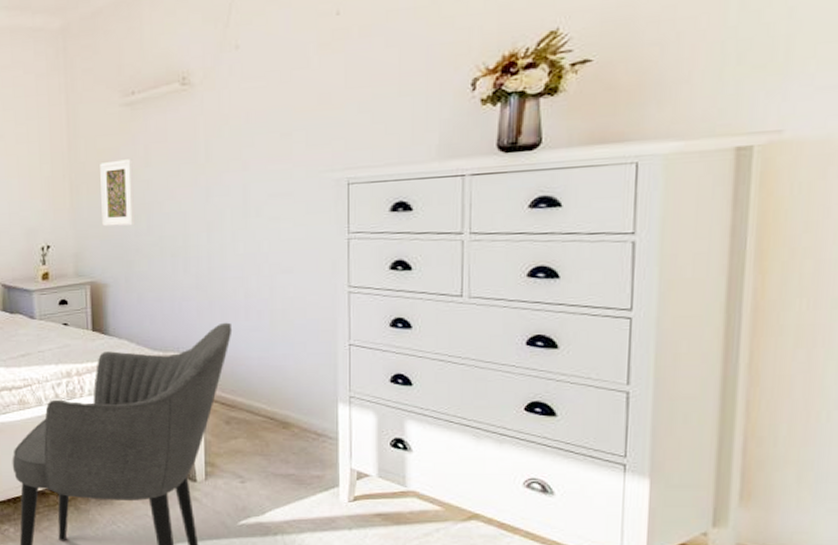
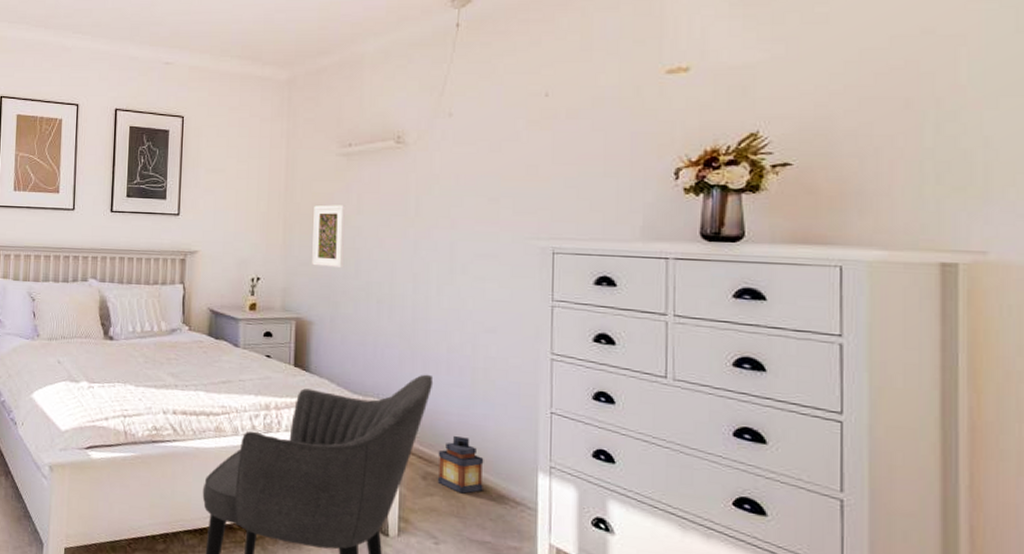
lantern: none [240,379,286,433] -> present [437,436,484,494]

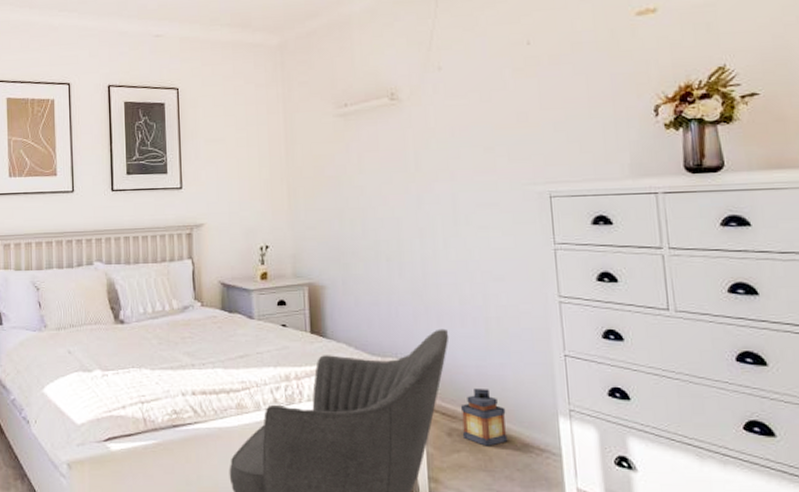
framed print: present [312,205,345,269] -> none [316,166,350,230]

